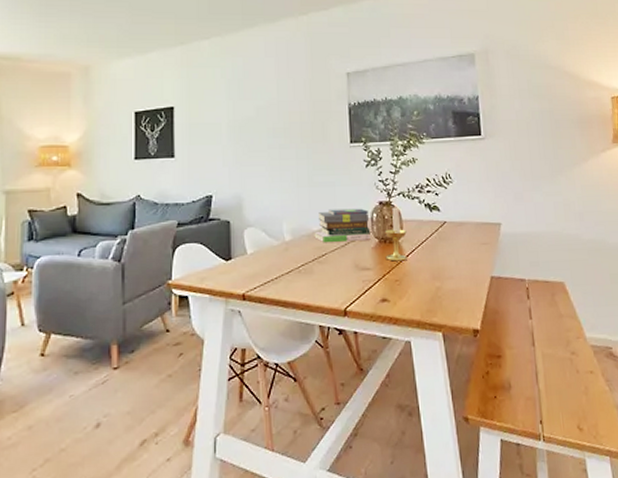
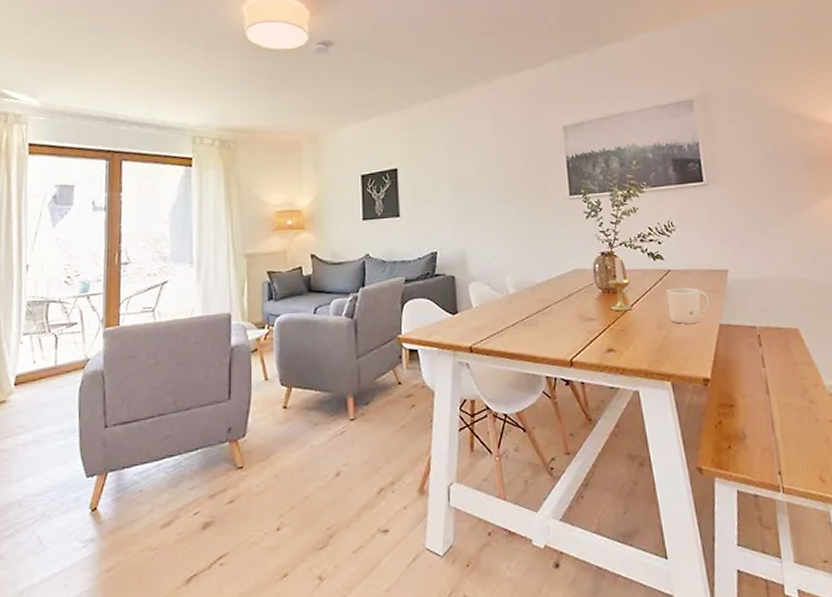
books: present [314,208,371,243] -> none [537,259,594,295]
mug: none [440,239,482,276] -> present [665,287,710,325]

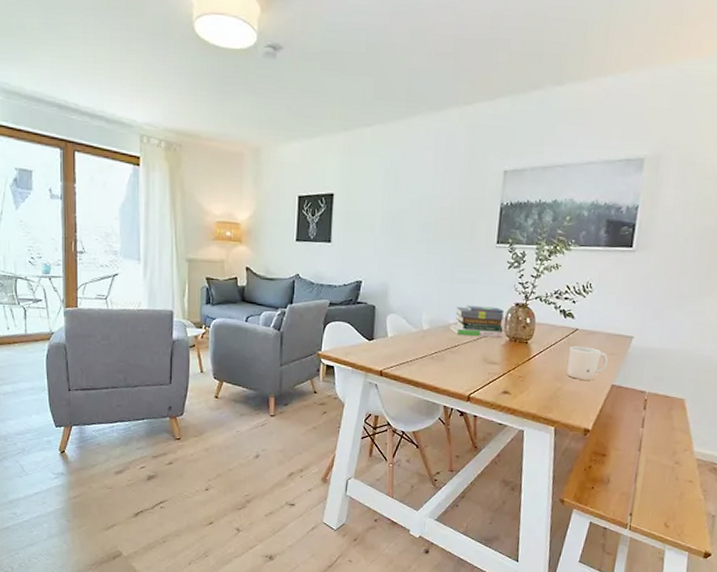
books: none [537,259,594,295] -> present [450,305,504,338]
candlestick: present [607,254,632,312] -> none [513,307,538,360]

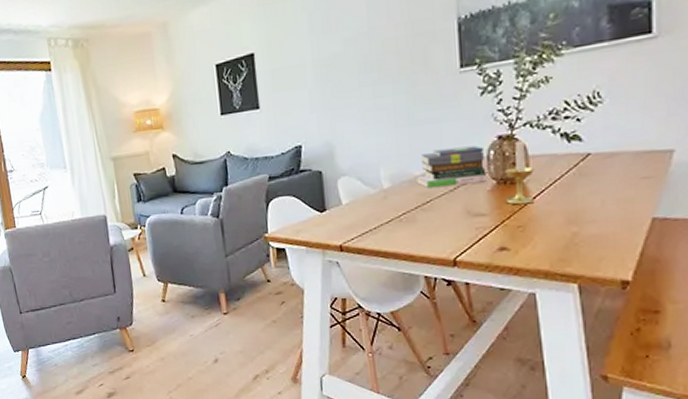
candlestick: none [513,307,538,360] -> present [504,137,534,205]
mug: present [566,345,608,381] -> none [581,174,641,219]

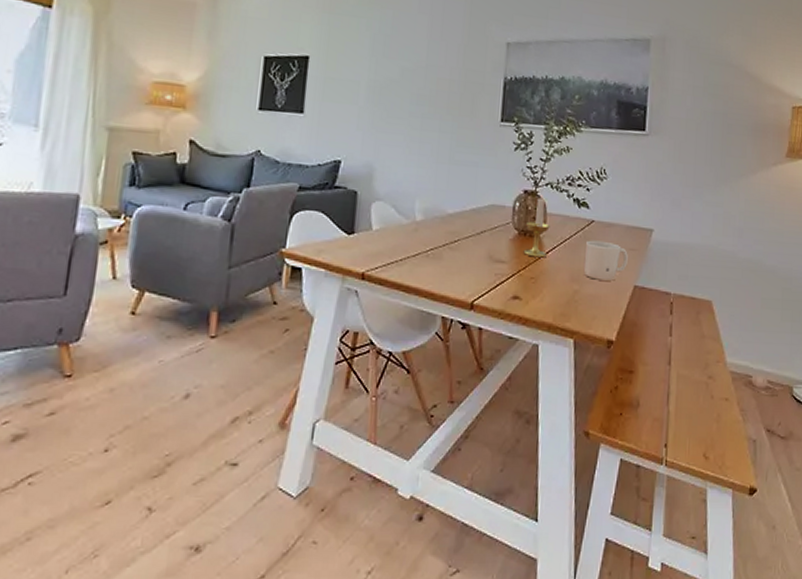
books: present [416,145,487,189] -> none [448,192,511,231]
mug: none [581,174,641,219] -> present [583,240,628,282]

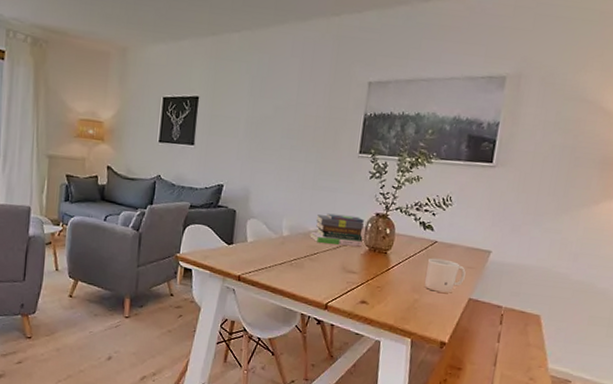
books: none [448,192,511,231] -> present [310,213,364,247]
candlestick: present [523,195,550,258] -> none [372,218,397,271]

